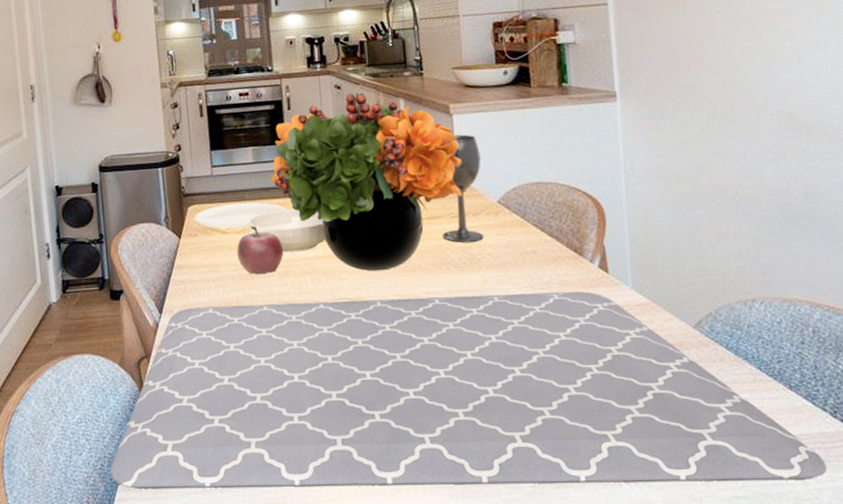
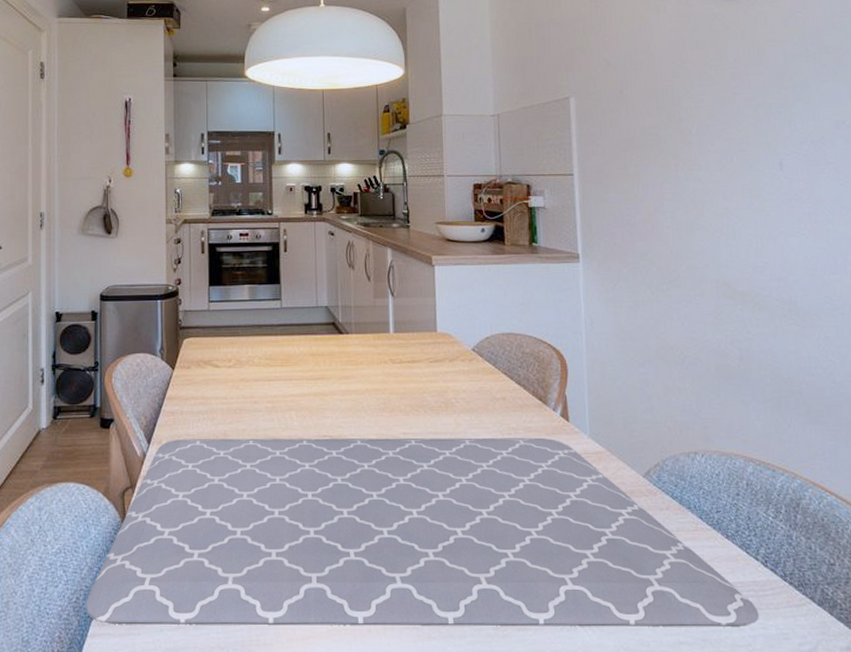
plate: present [194,202,287,230] -> none [188,338,277,364]
fruit: present [237,225,284,274] -> none [227,361,272,408]
bowl: present [248,209,326,253] -> none [240,346,312,389]
flower arrangement: present [271,93,462,272] -> none [264,240,441,411]
wine glass: present [443,134,484,243] -> none [421,284,459,386]

